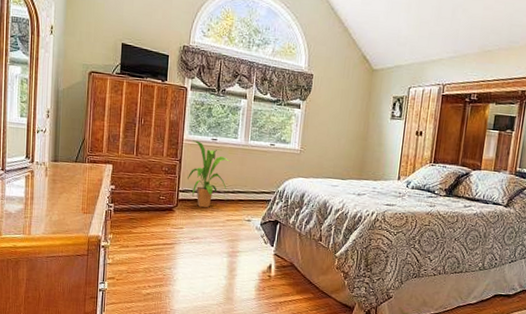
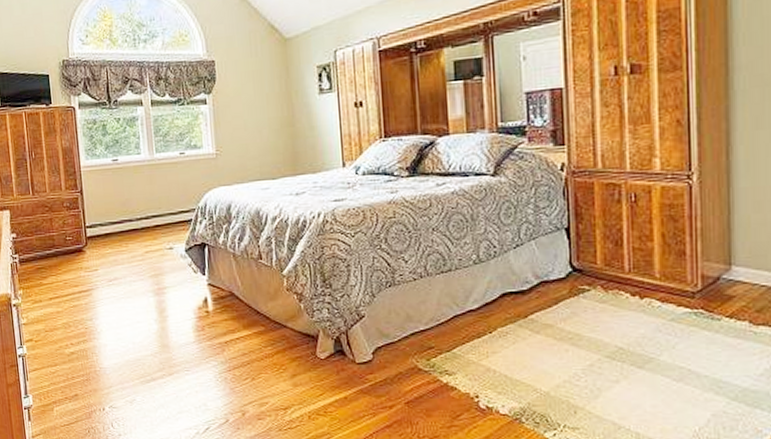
house plant: present [188,140,233,208] -> none [91,165,141,242]

